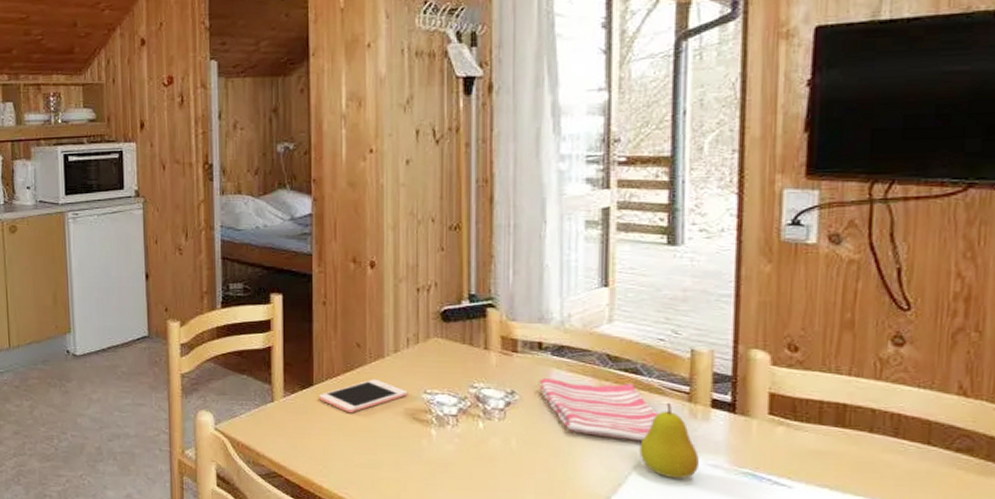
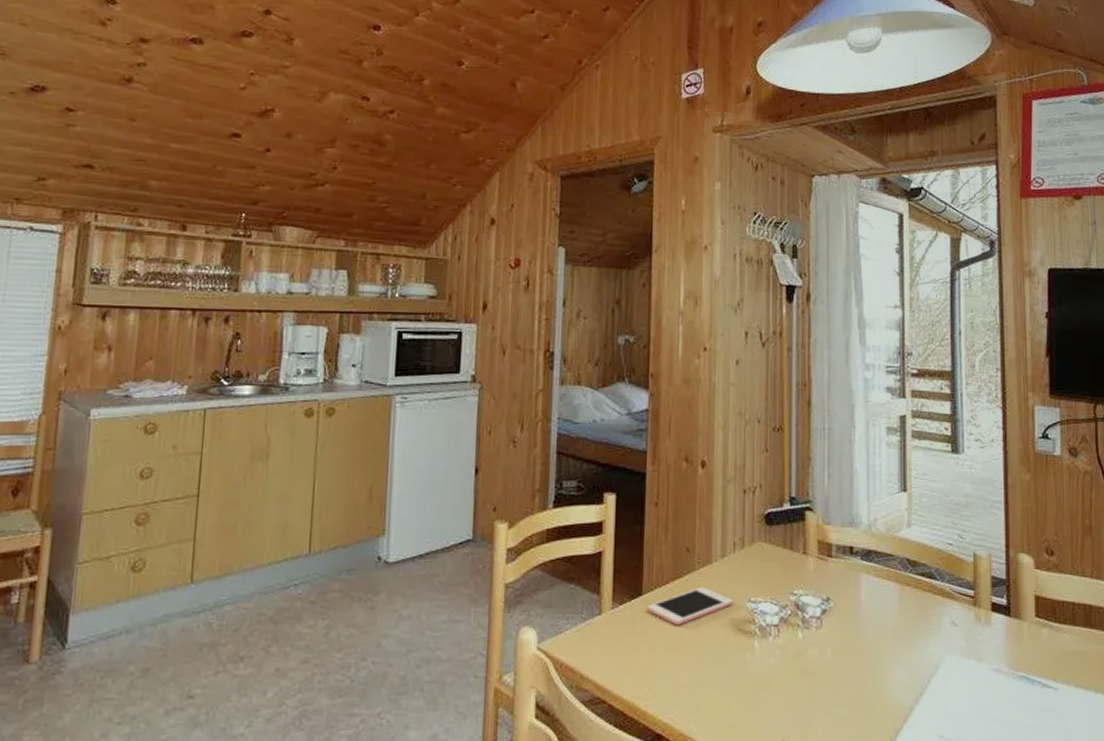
dish towel: present [540,378,658,442] -> none [851,584,950,648]
fruit: present [639,402,699,479] -> none [936,607,984,686]

